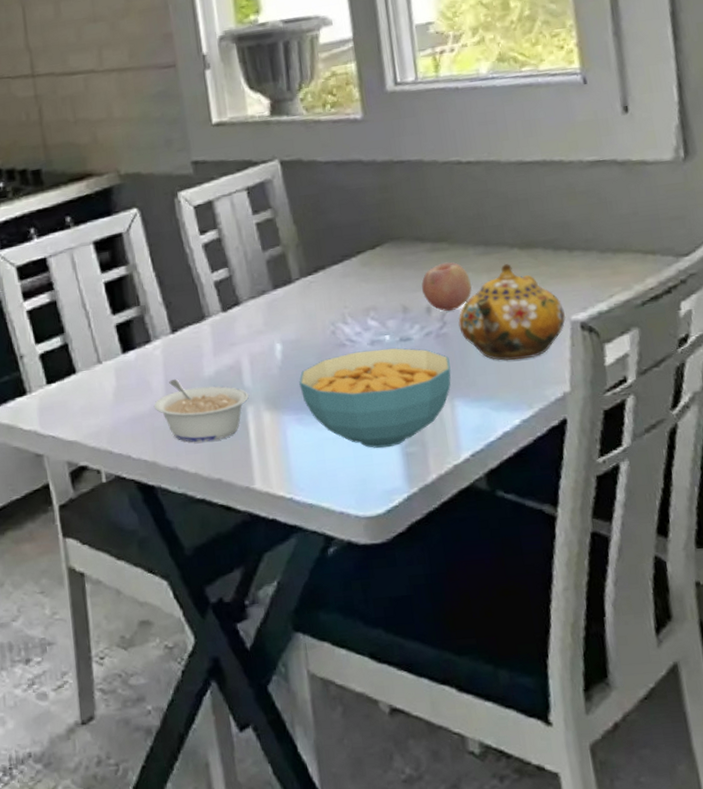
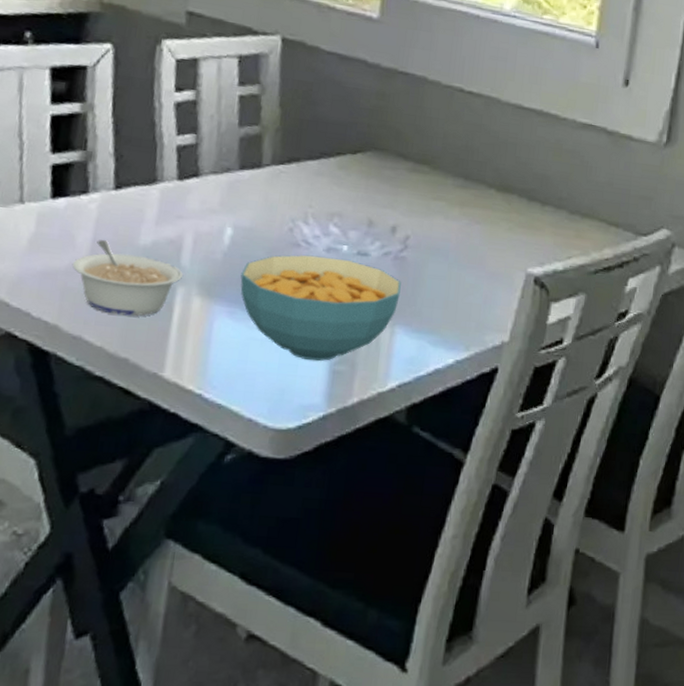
fruit: present [421,262,472,312] -> none [392,185,442,236]
teapot: present [458,263,566,361] -> none [419,201,523,301]

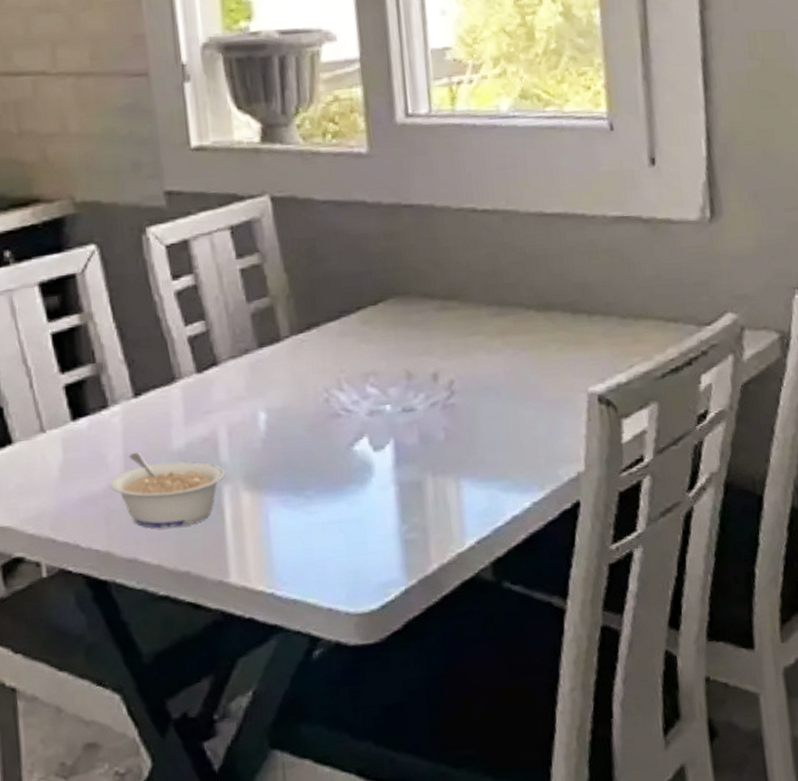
cereal bowl: present [240,254,401,362] -> none [285,419,458,535]

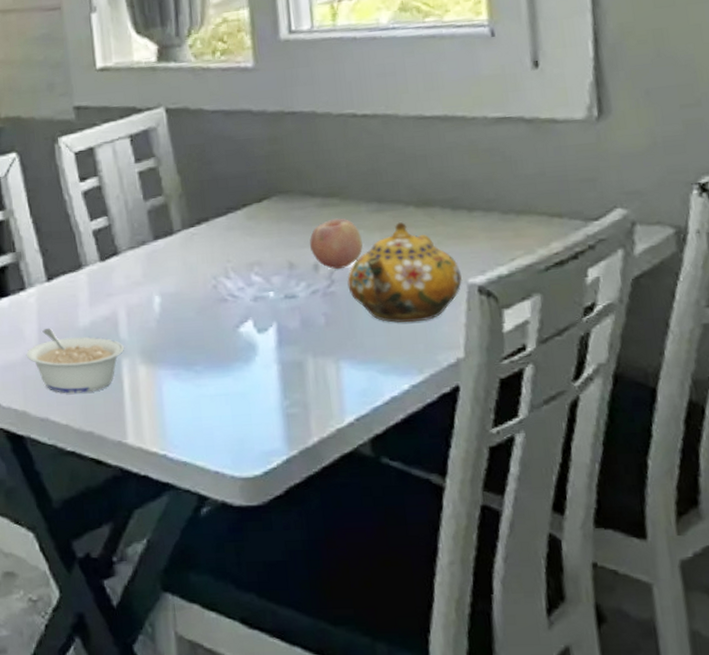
fruit: none [428,322,483,379] -> present [310,218,363,270]
teapot: none [467,326,583,436] -> present [347,221,463,323]

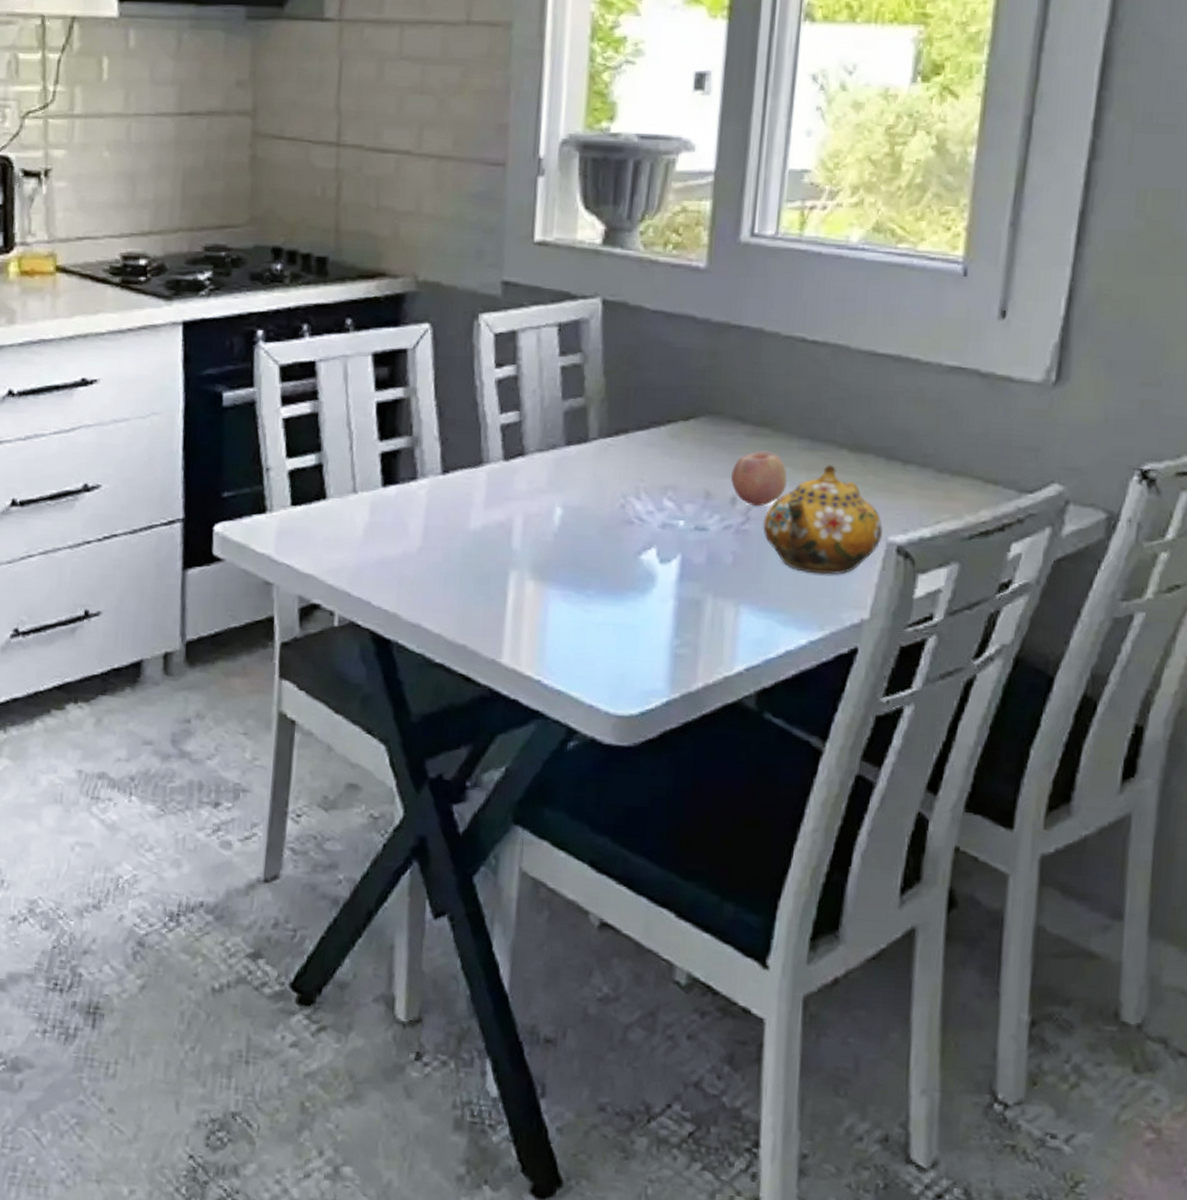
legume: present [26,327,124,394] -> none [406,525,514,602]

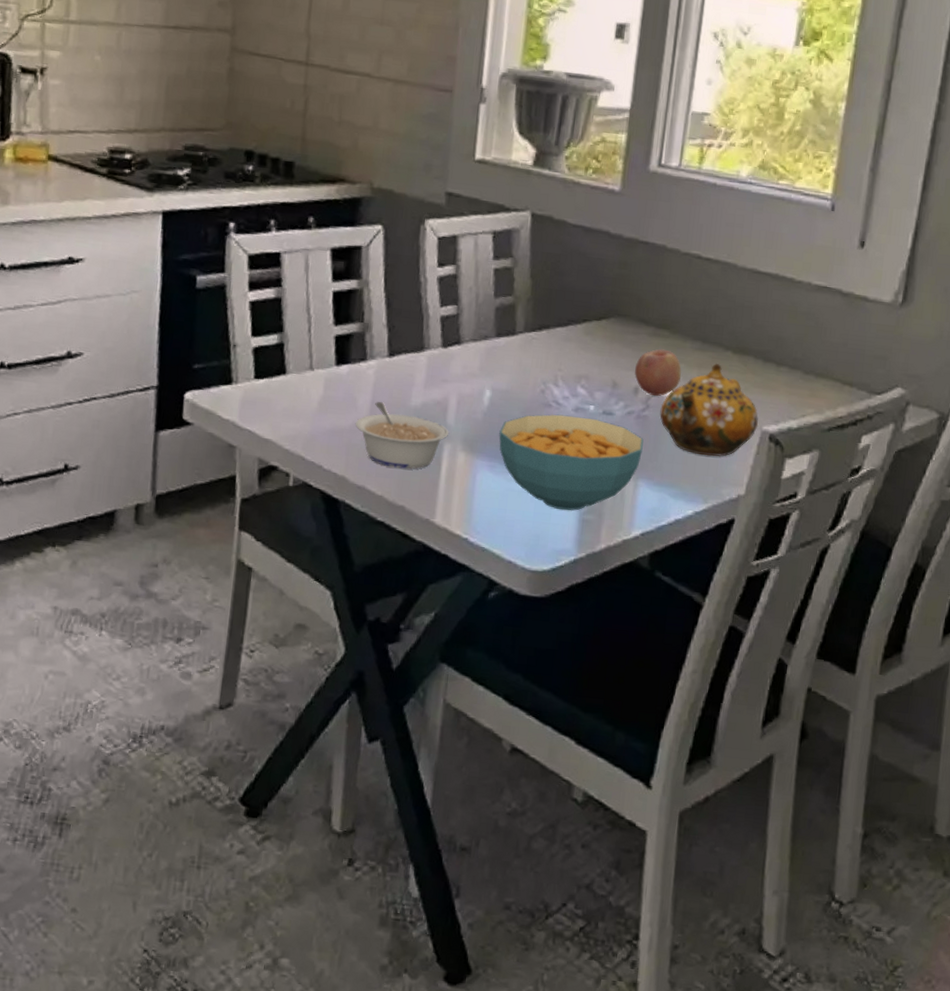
legume: none [406,525,514,602] -> present [355,401,449,469]
cereal bowl: none [573,532,745,645] -> present [499,414,644,511]

